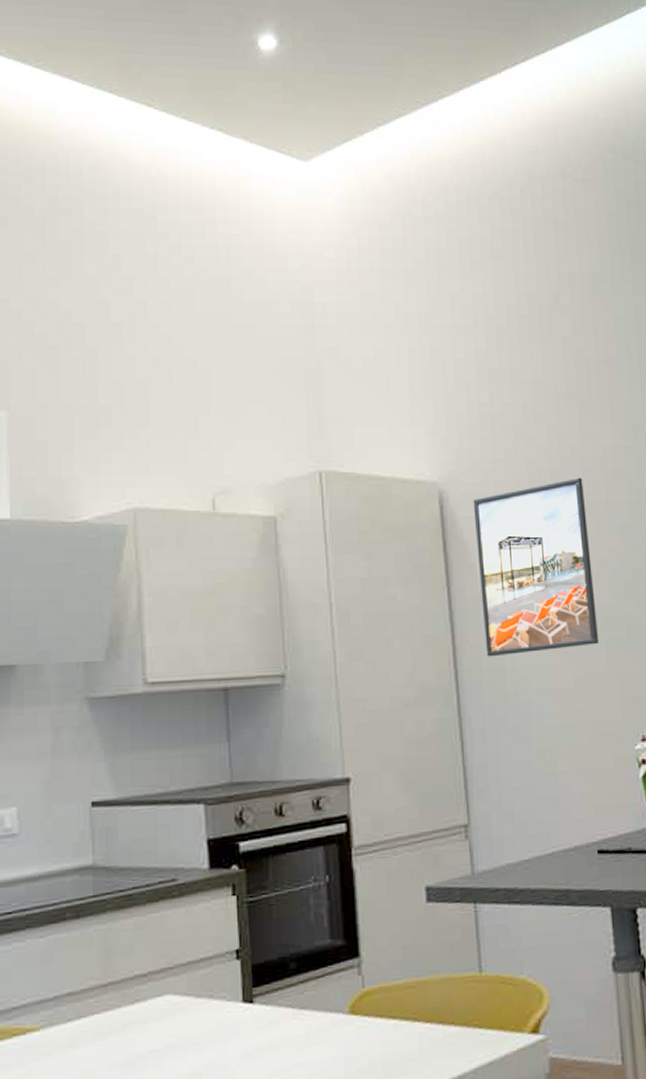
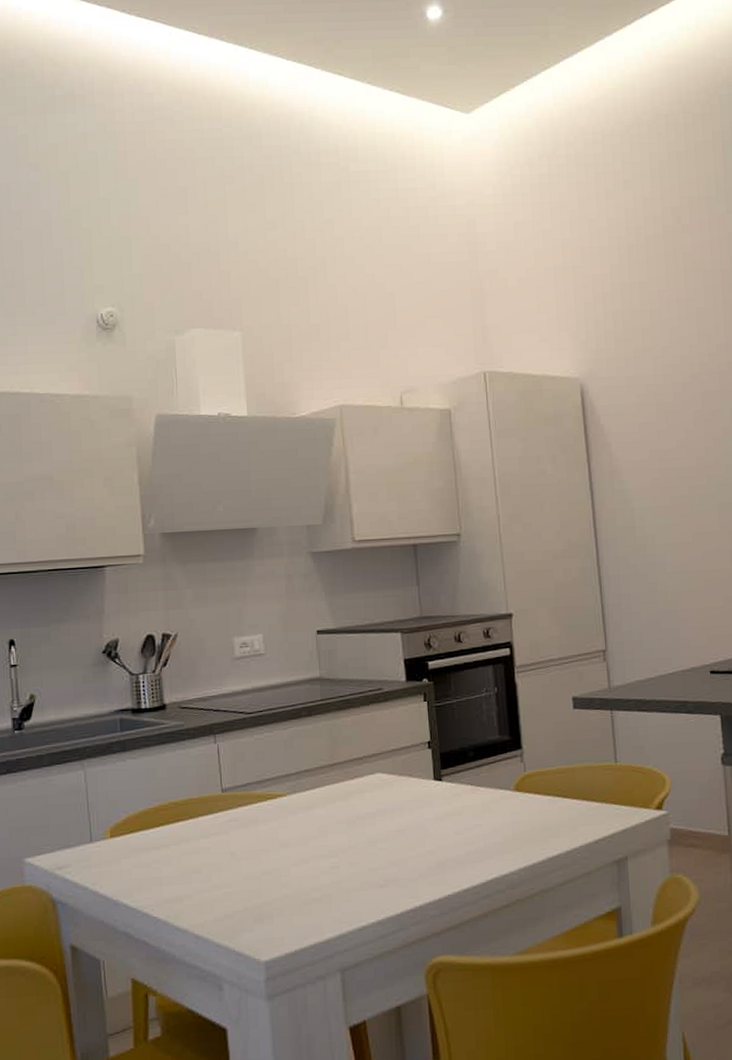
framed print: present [473,477,598,657] -> none [608,370,712,519]

